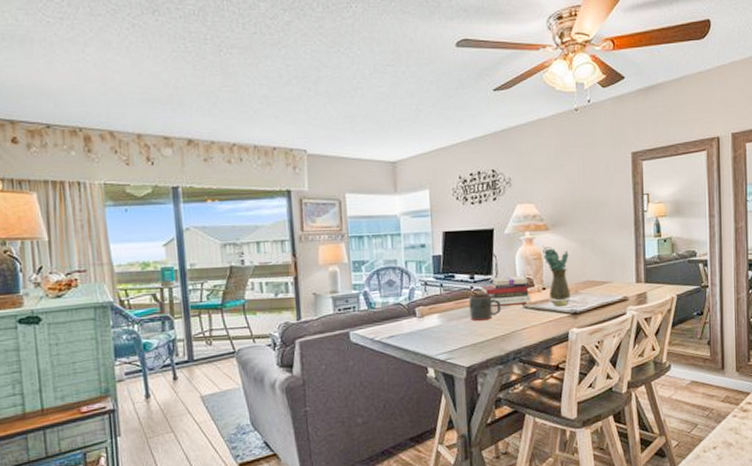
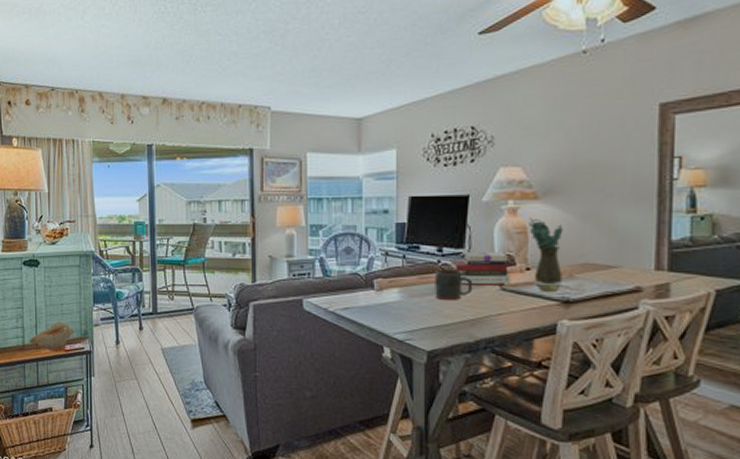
seashell: none [31,382,93,416] -> present [29,322,75,352]

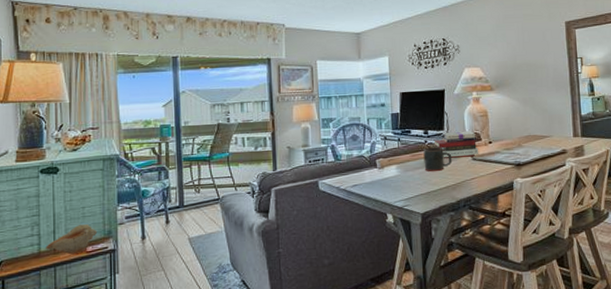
vase: present [529,218,563,293] -> none [488,104,514,160]

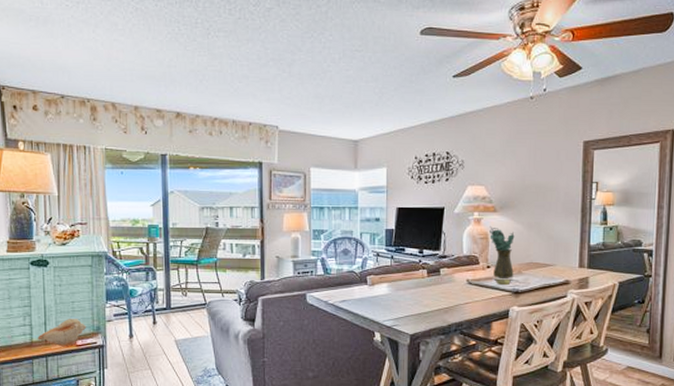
mug: present [423,147,453,172] -> none [416,267,447,294]
books: present [434,131,479,158] -> none [428,254,476,280]
vase: none [488,104,514,160] -> present [489,226,515,286]

